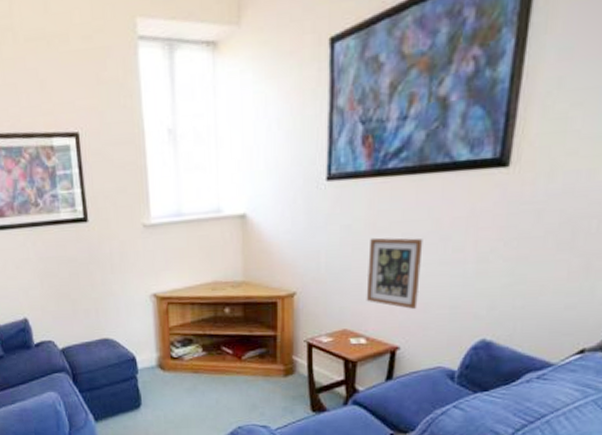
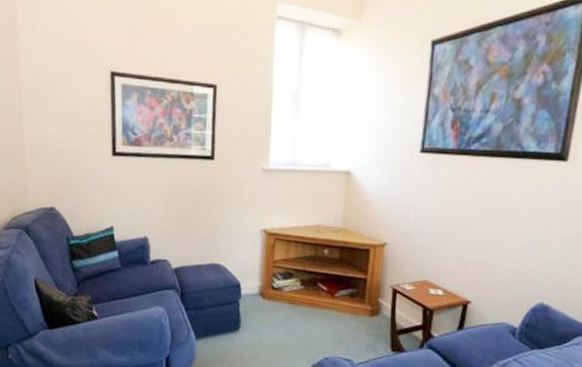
picture frame: present [366,237,423,310] -> none [445,205,496,271]

